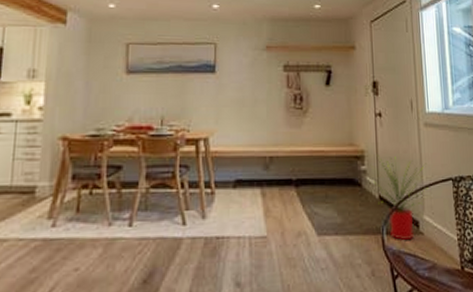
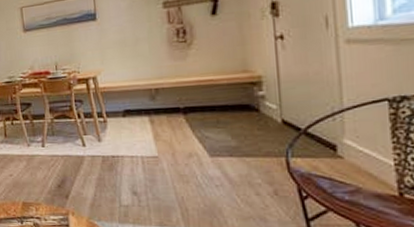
house plant: present [370,155,429,240] -> none [269,79,351,163]

